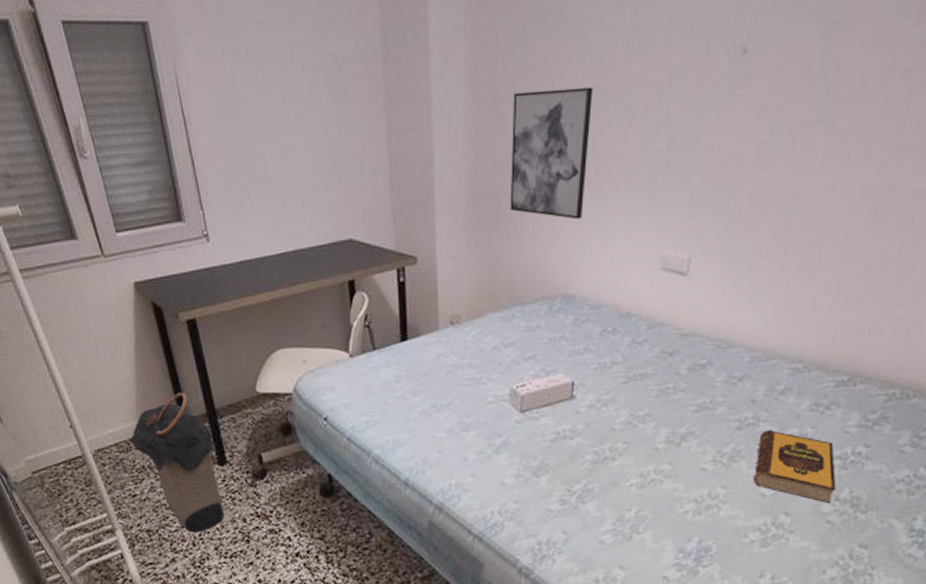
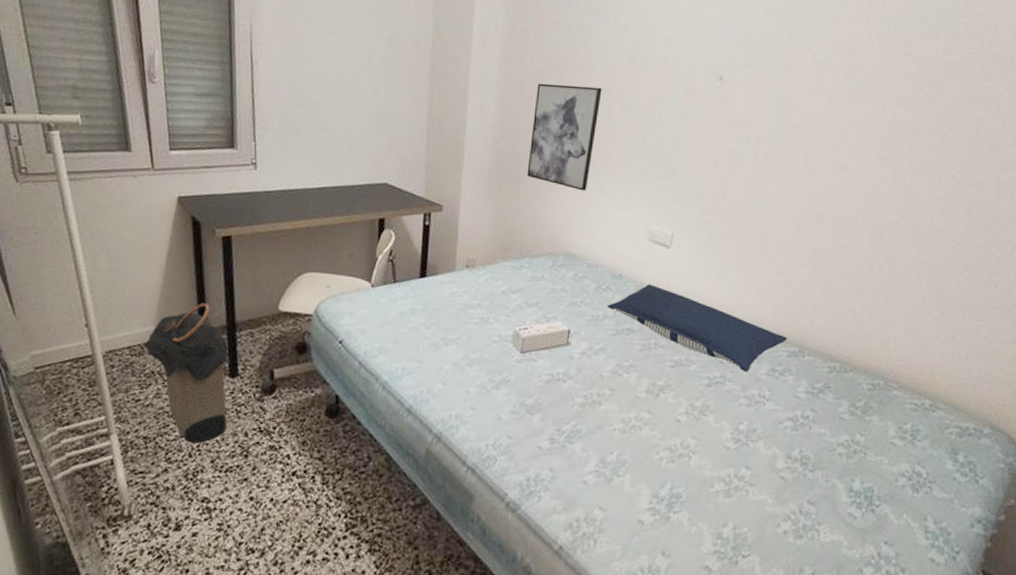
pillow: none [616,320,835,410] -> present [608,284,788,372]
hardback book: present [753,430,836,504] -> none [719,389,789,462]

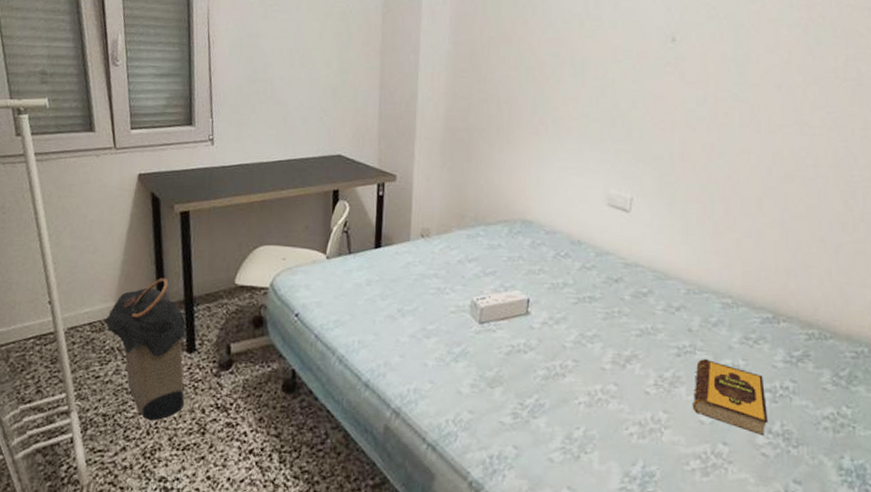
wall art: present [527,83,602,191] -> none [480,51,553,157]
pillow: present [608,284,788,372] -> none [567,250,760,341]
hardback book: none [719,389,789,462] -> present [692,359,769,437]

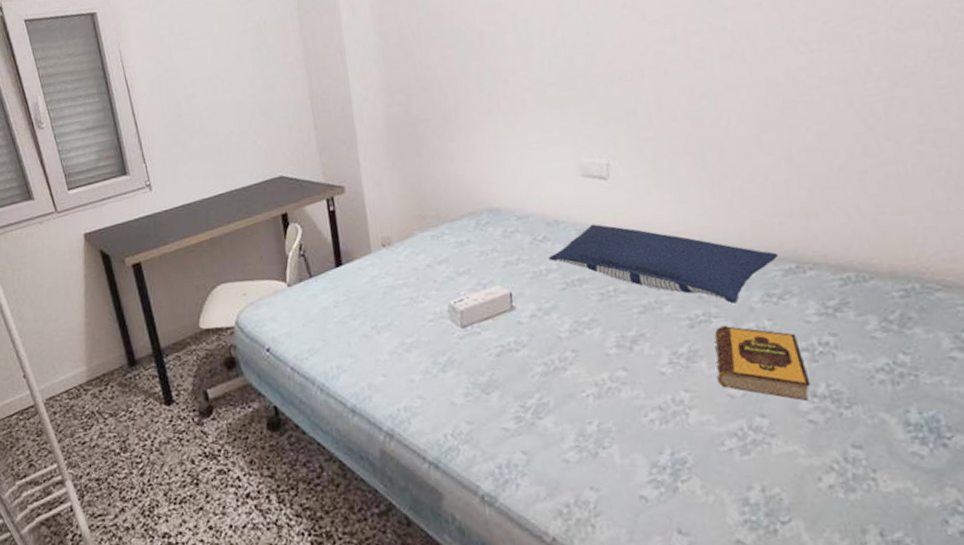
laundry hamper: present [105,278,188,421] -> none [80,334,173,479]
pillow: none [567,250,760,341] -> present [549,224,779,304]

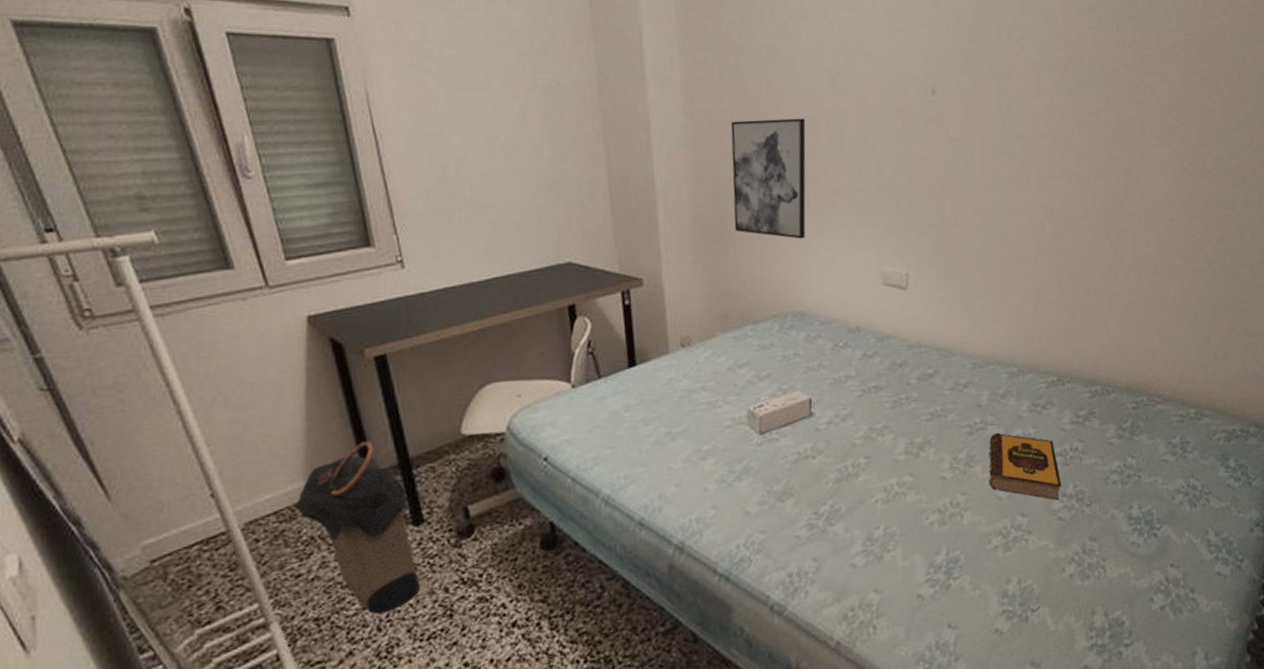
laundry hamper: none [80,334,173,479] -> present [295,441,421,614]
wall art: none [418,22,497,138] -> present [730,118,806,239]
pillow: present [549,224,779,304] -> none [848,332,1045,412]

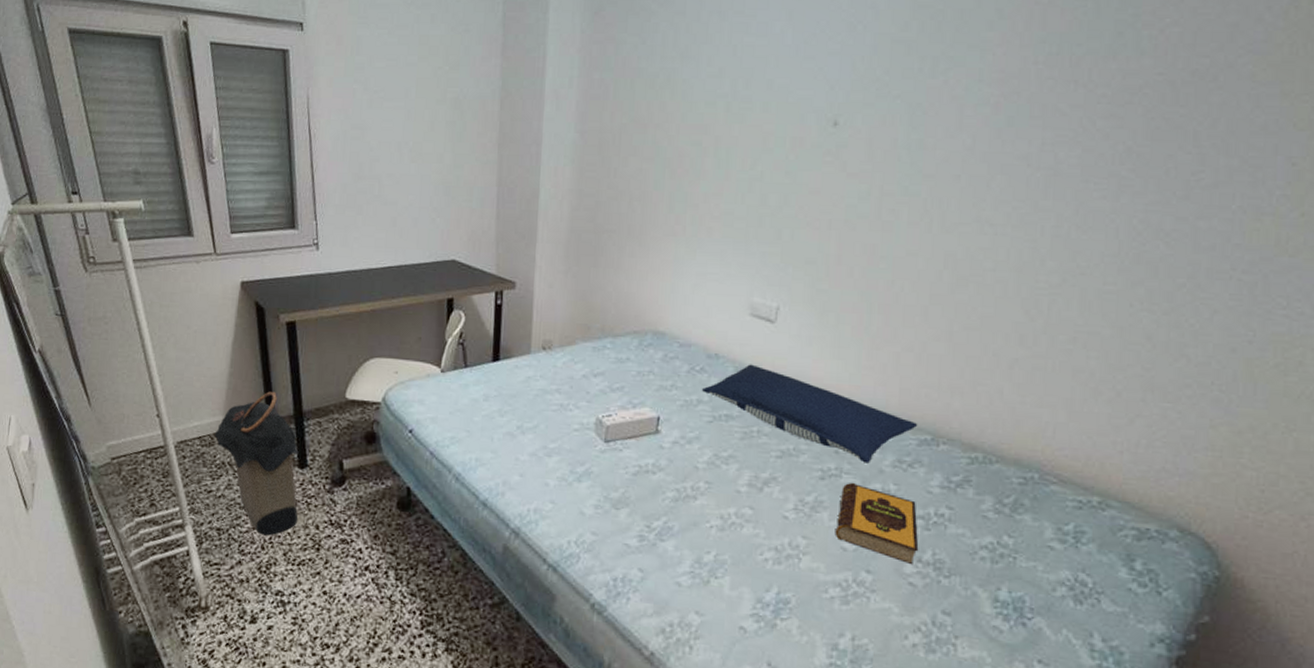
wall art: present [730,118,806,239] -> none [608,141,694,261]
pillow: none [848,332,1045,412] -> present [702,364,918,464]

